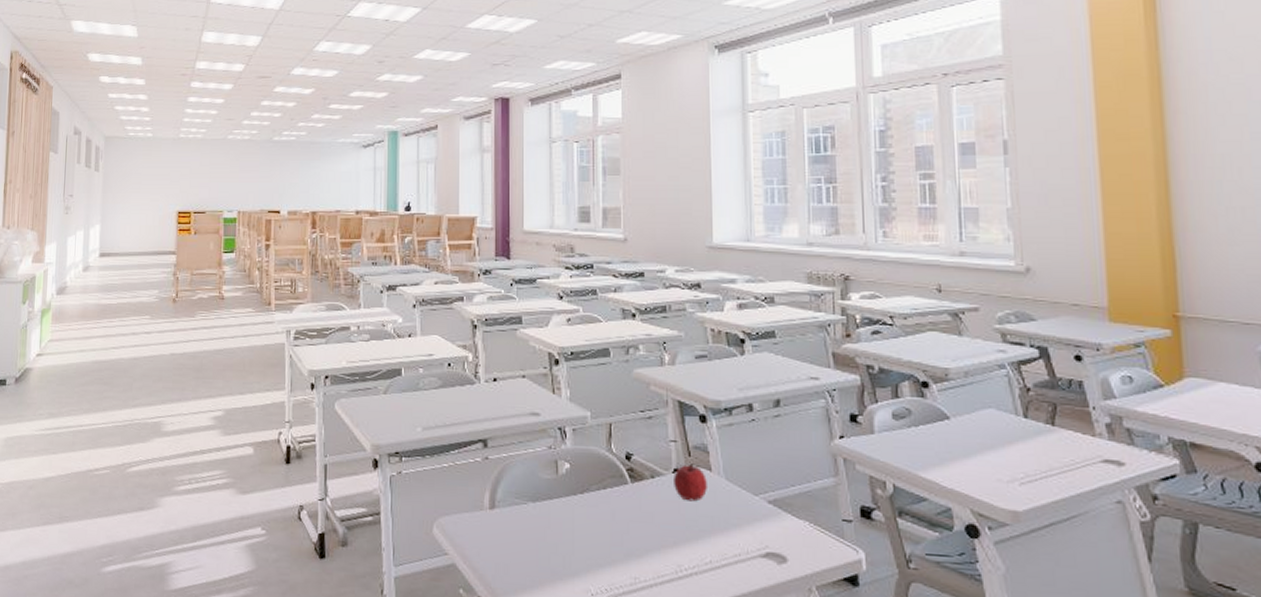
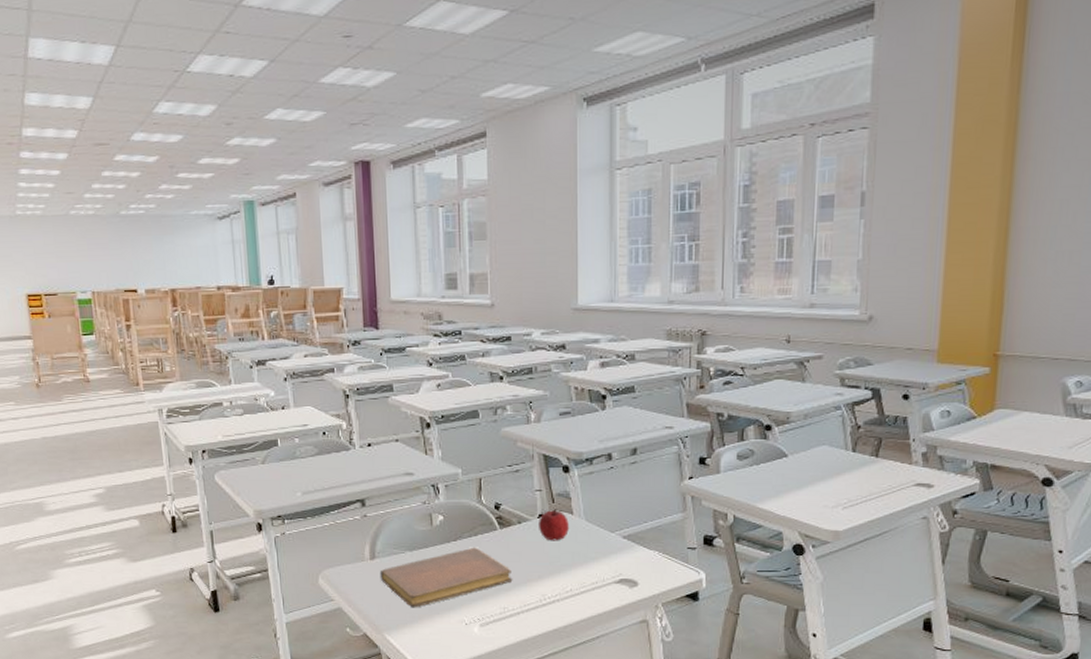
notebook: none [499,502,645,571] -> present [379,547,513,608]

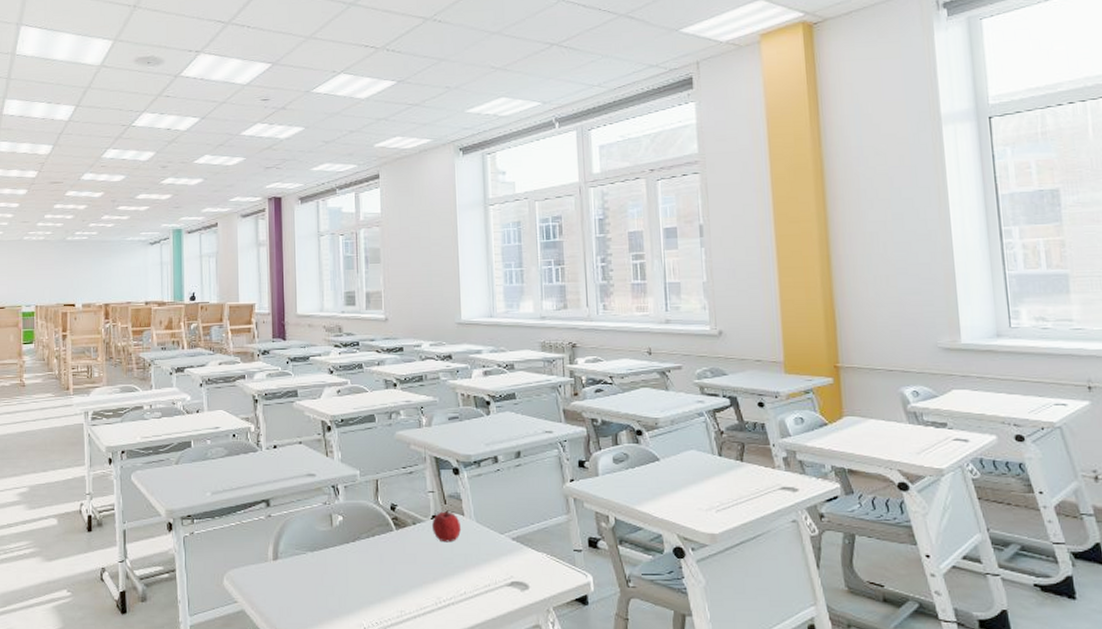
notebook: present [379,547,513,608] -> none [282,548,409,611]

